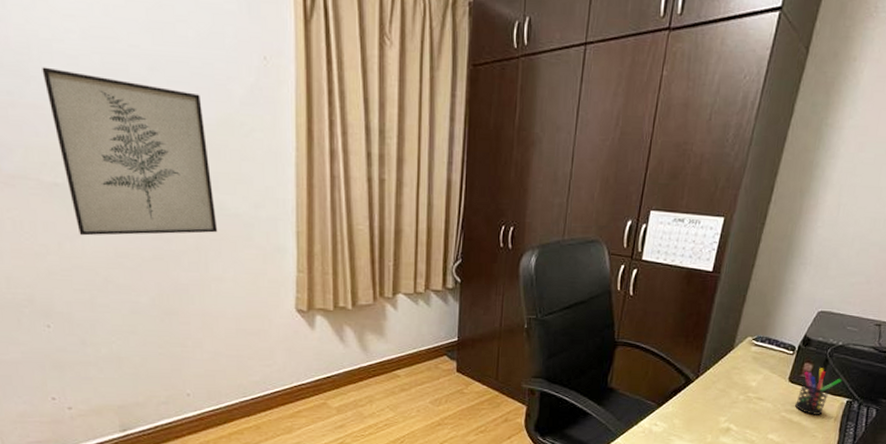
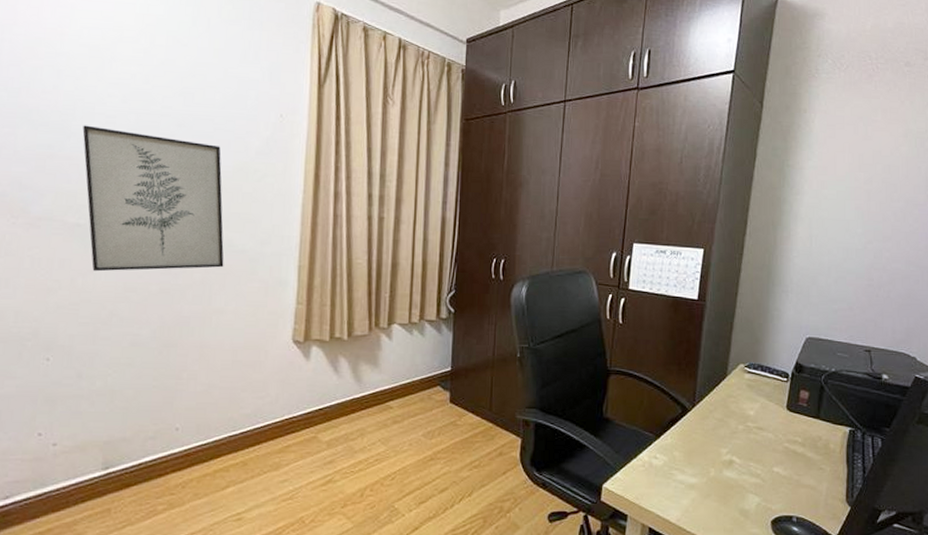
pen holder: present [795,368,842,415] -> none [797,395,841,445]

